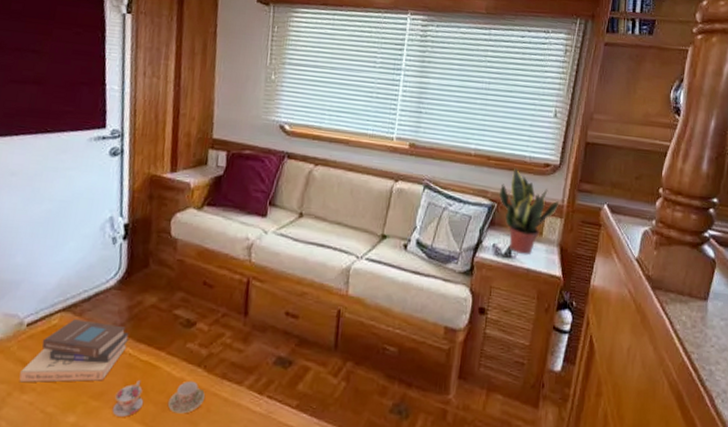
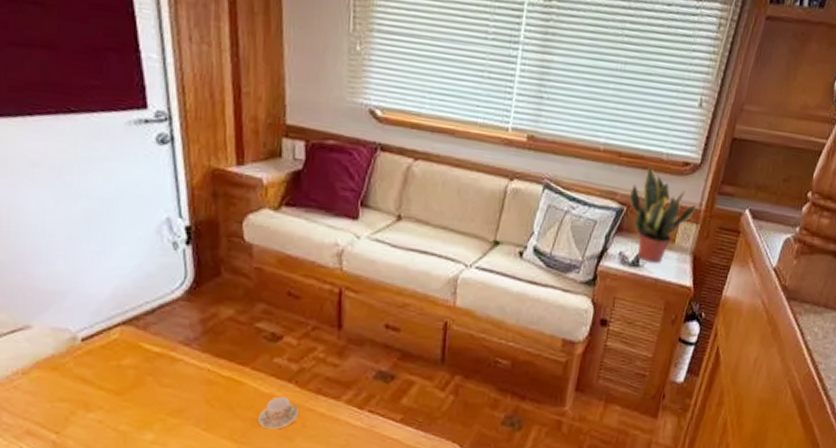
books: present [19,319,129,383] -> none [82,333,205,401]
teacup: present [112,379,144,417] -> none [195,395,230,433]

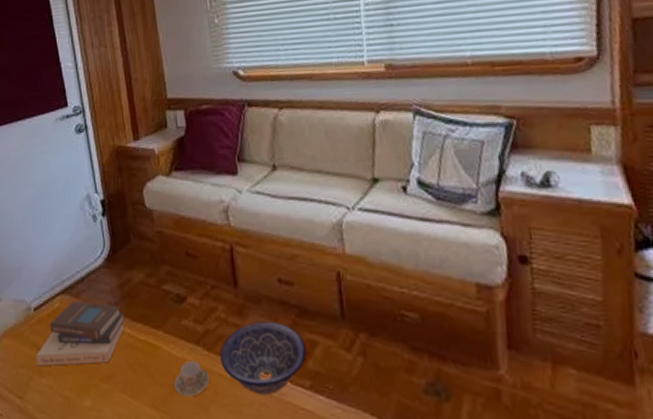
books: none [82,333,205,401] -> present [36,301,125,367]
decorative bowl: none [313,362,404,428] -> present [220,321,307,396]
potted plant: present [630,165,697,265] -> none [516,69,609,182]

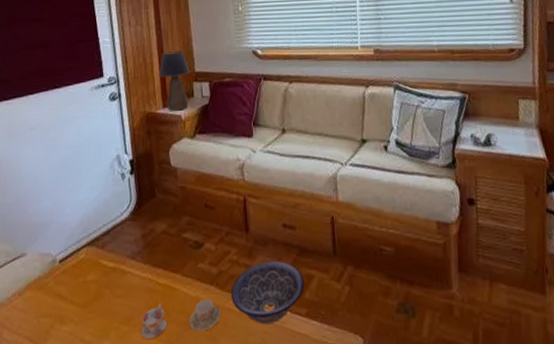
books: present [36,301,125,367] -> none [58,252,146,315]
teacup: none [122,360,151,400] -> present [141,302,168,339]
table lamp: none [127,73,163,145] -> present [159,50,191,111]

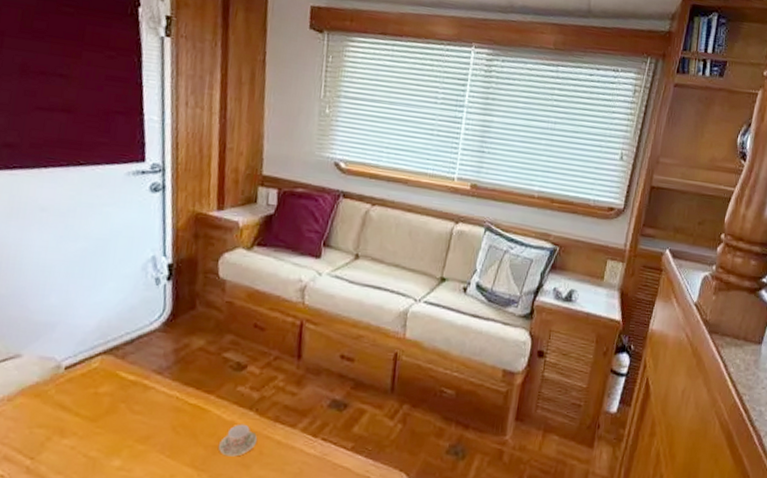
teacup: present [141,302,168,339] -> none [159,422,193,460]
table lamp: present [159,50,191,111] -> none [216,145,257,217]
decorative bowl: present [231,260,305,325] -> none [271,391,356,456]

